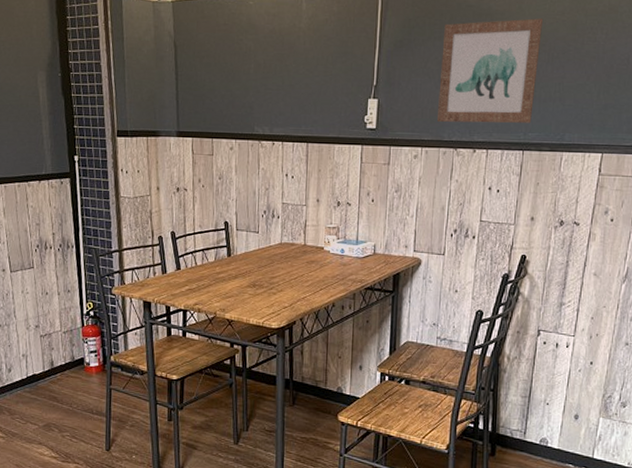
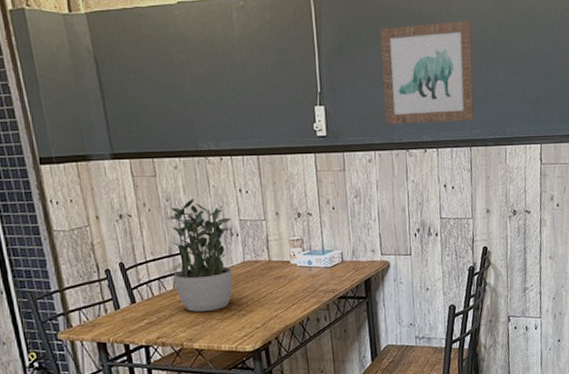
potted plant: none [216,179,275,285] -> present [167,198,233,312]

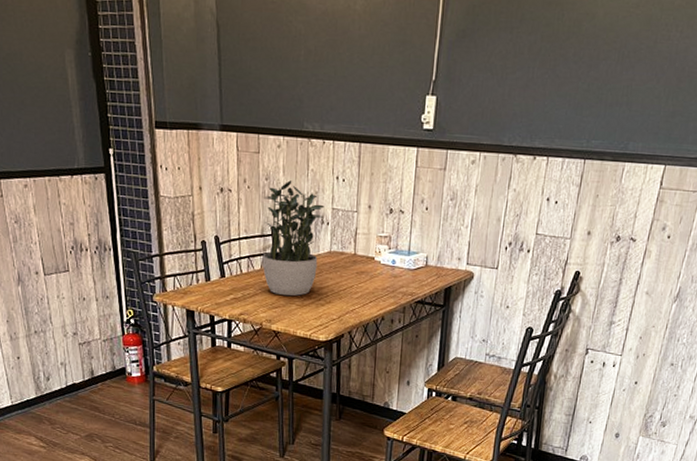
wall art: present [380,20,474,124] -> none [497,10,616,129]

